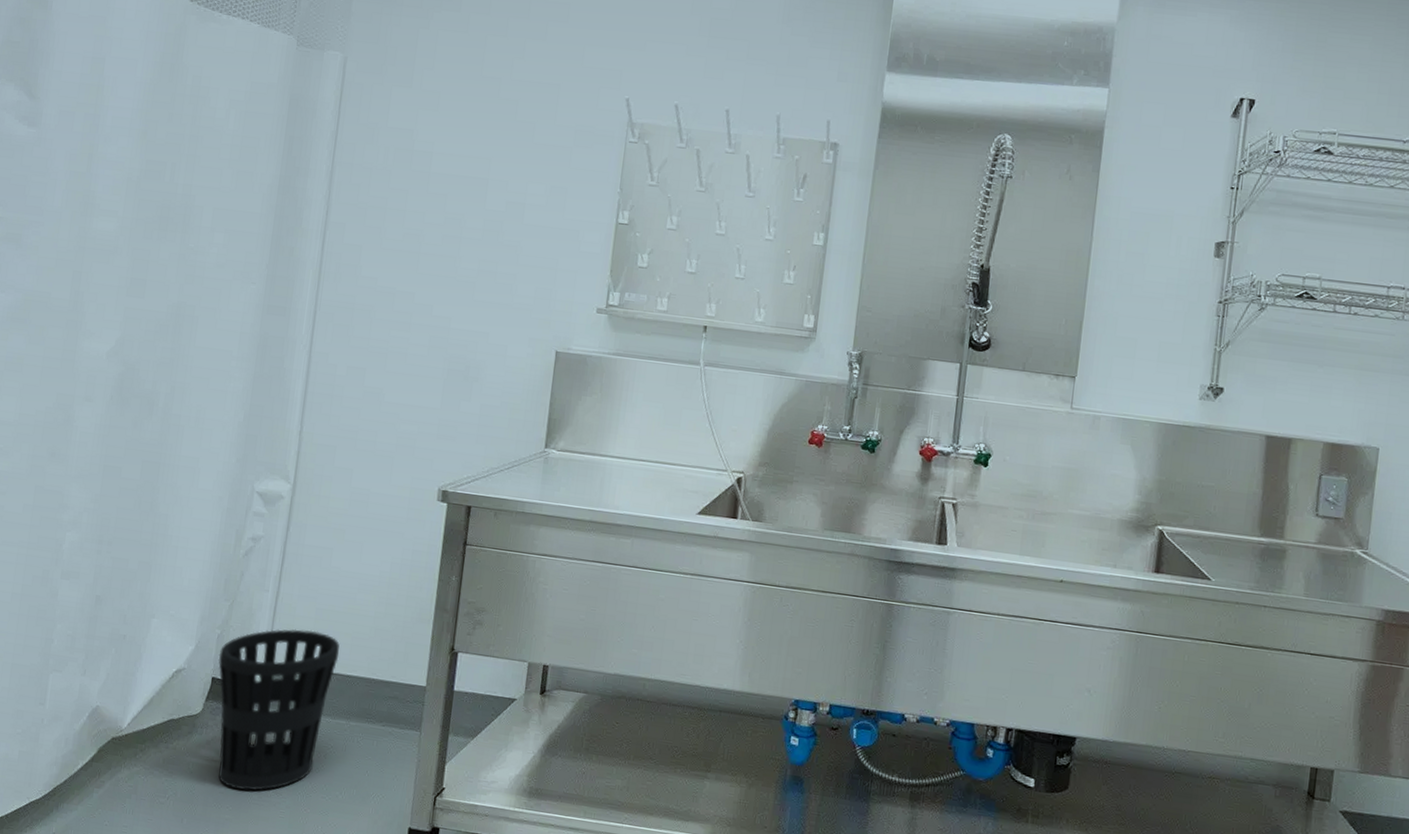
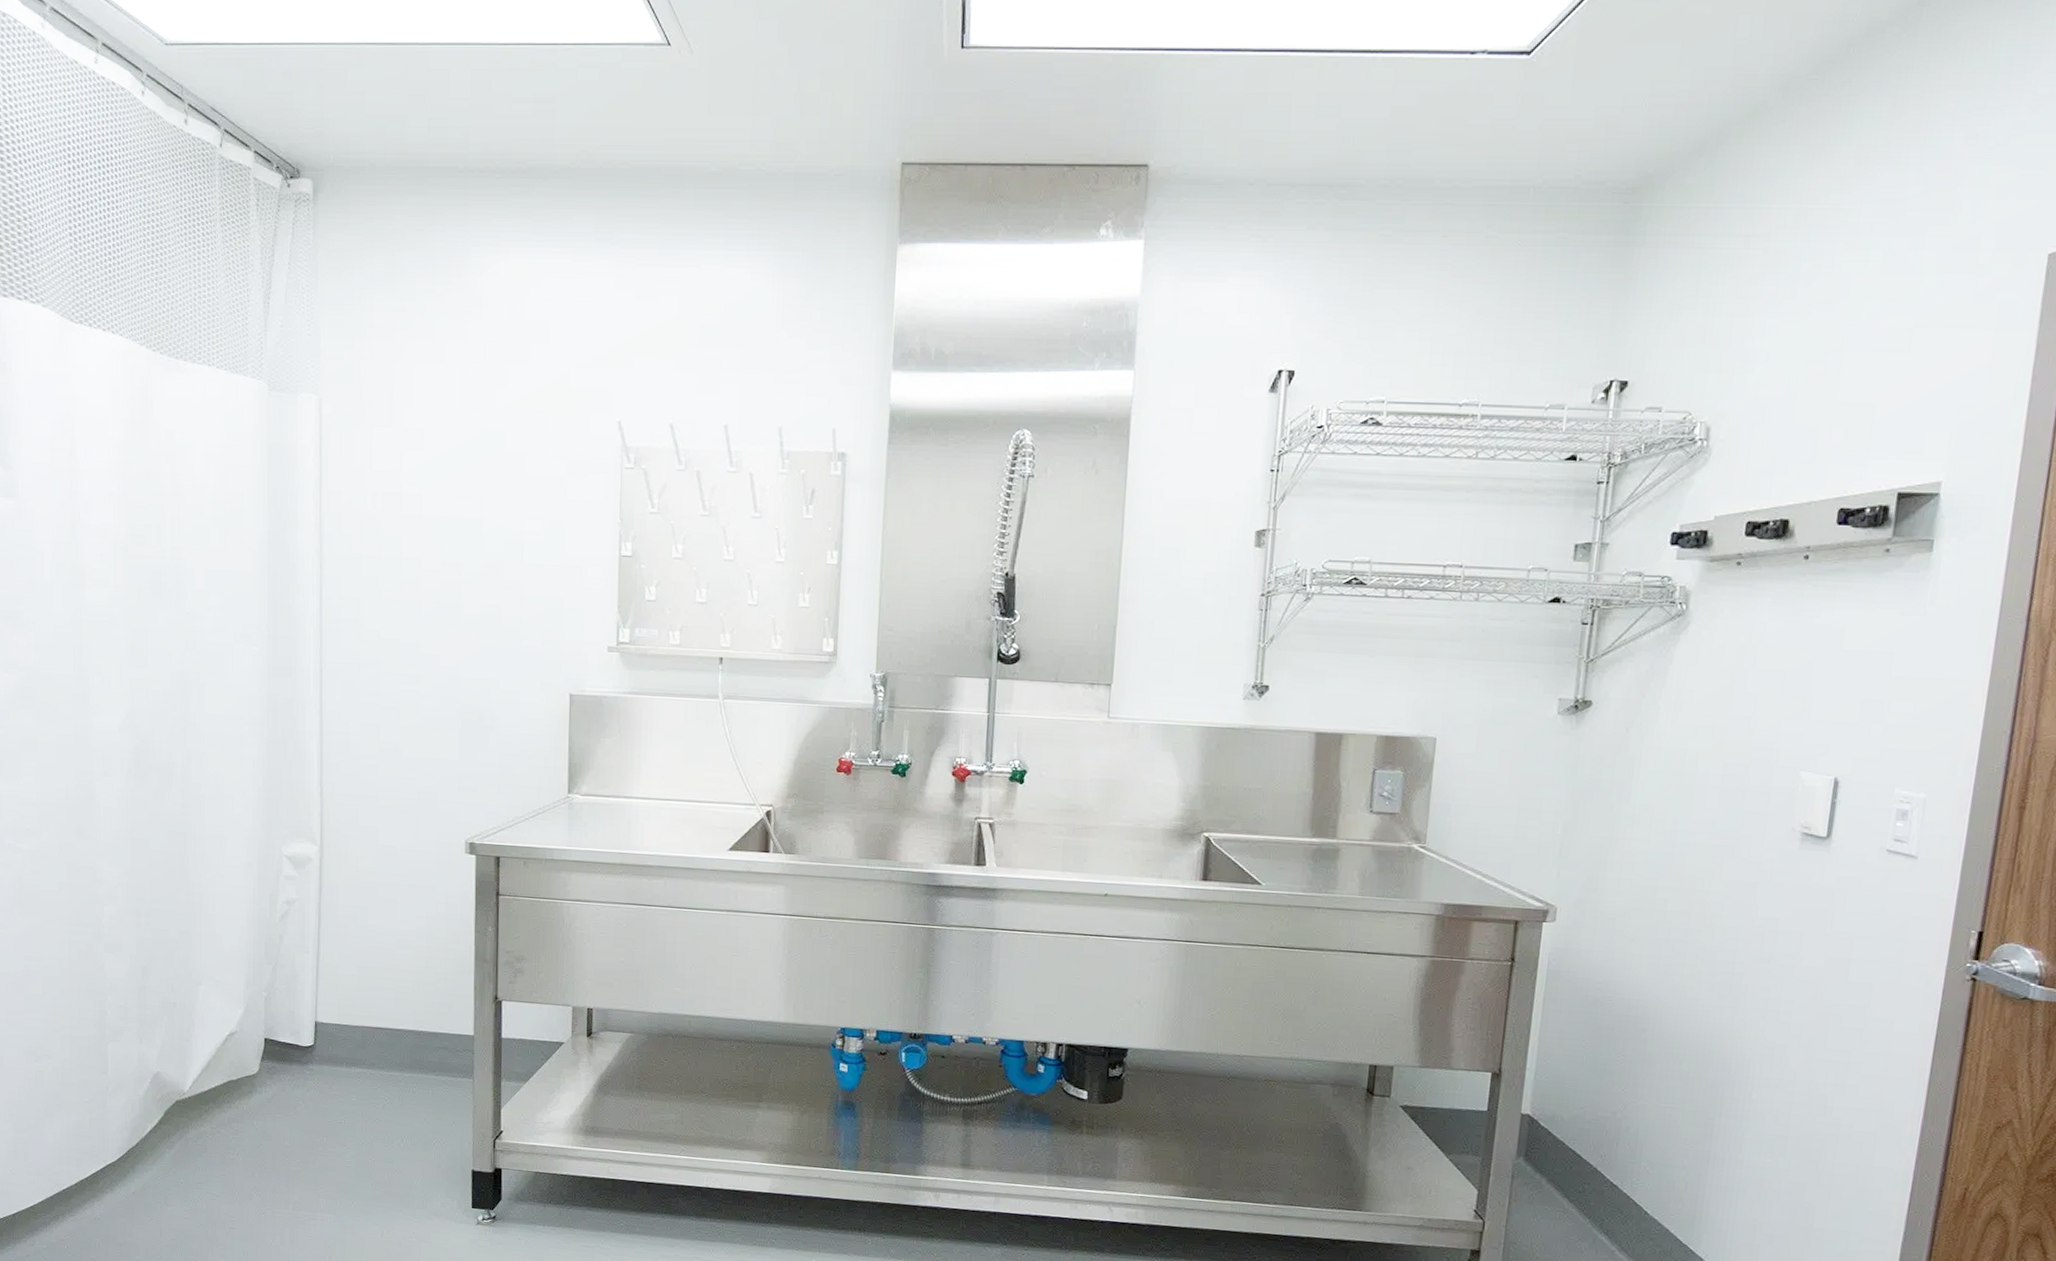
wastebasket: present [218,629,340,791] -> none [268,987,386,1144]

